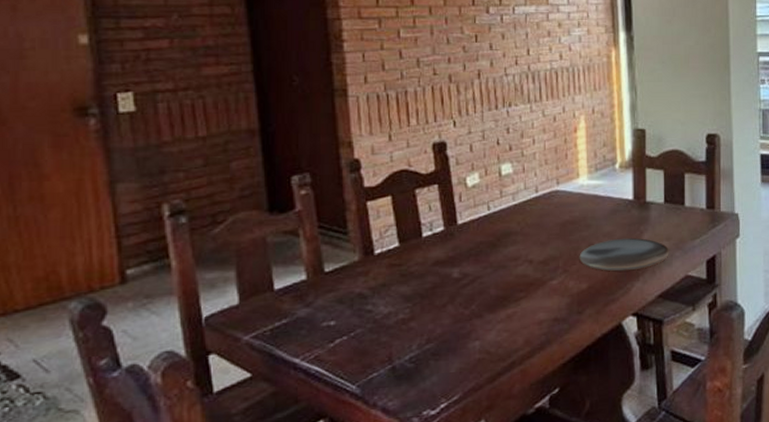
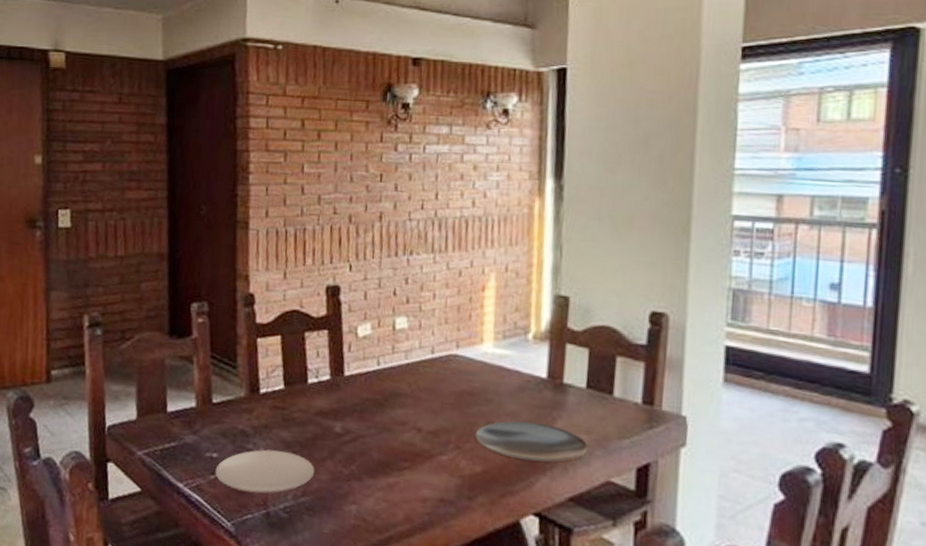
plate: none [334,305,437,353] -> present [215,449,315,494]

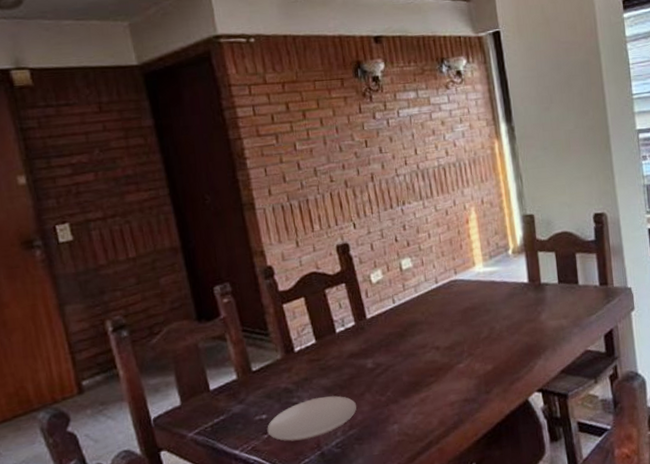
plate: present [475,420,588,464] -> none [482,318,568,353]

